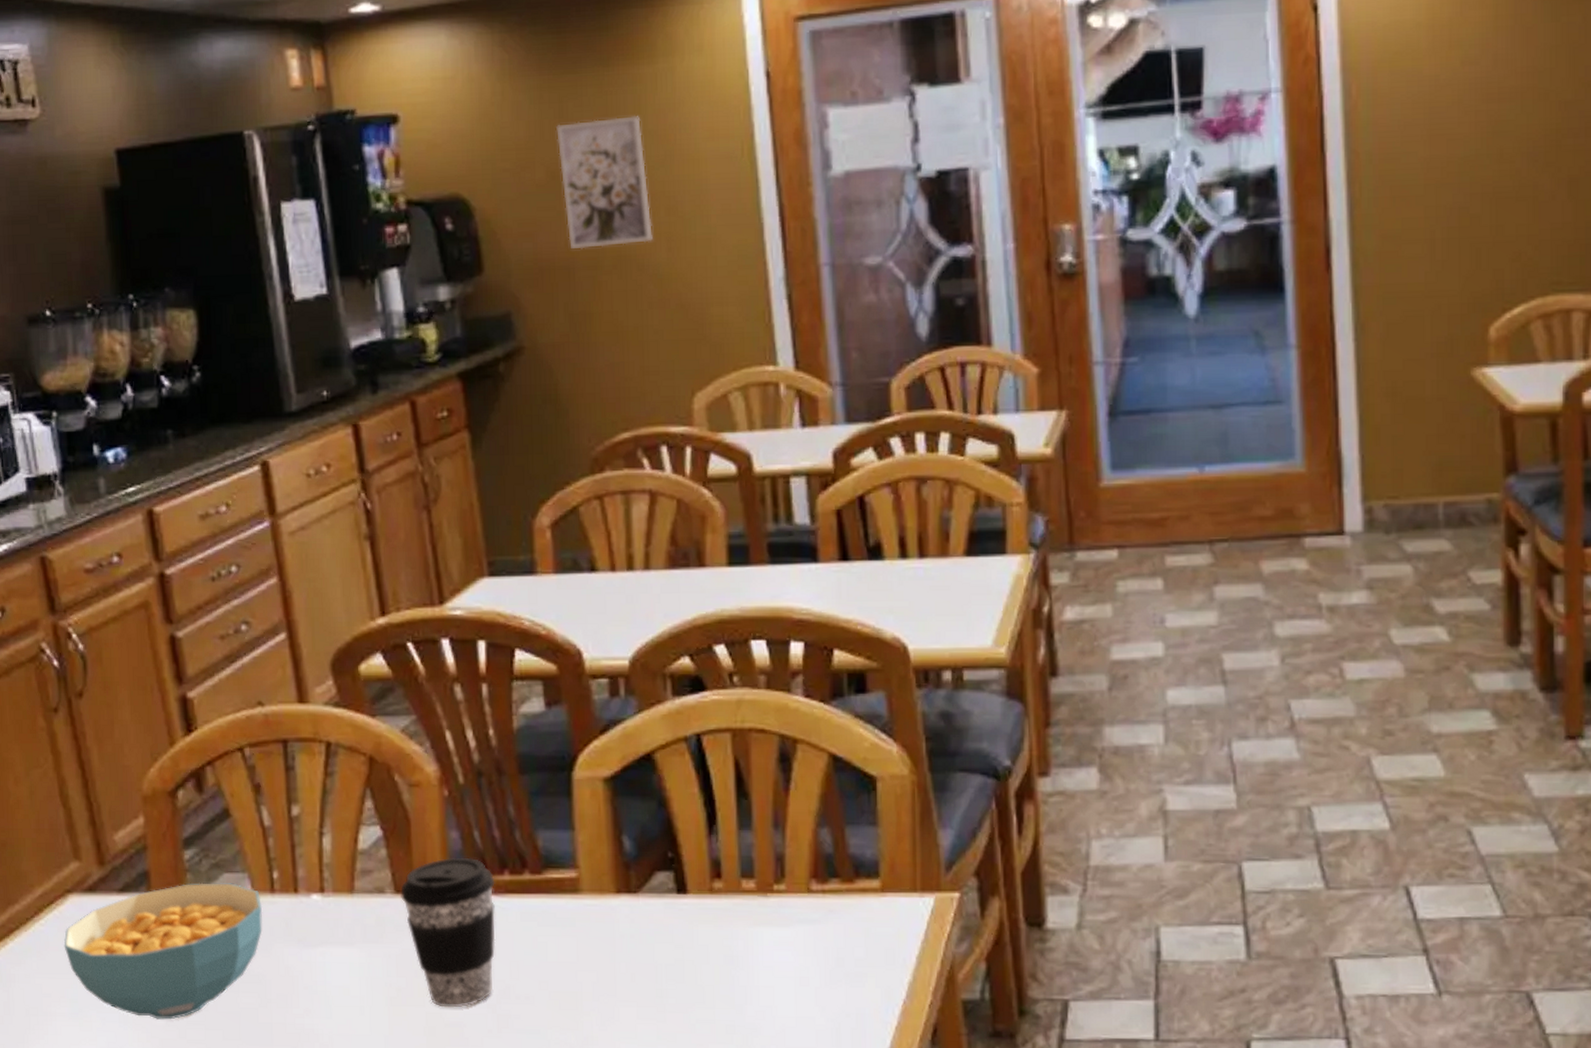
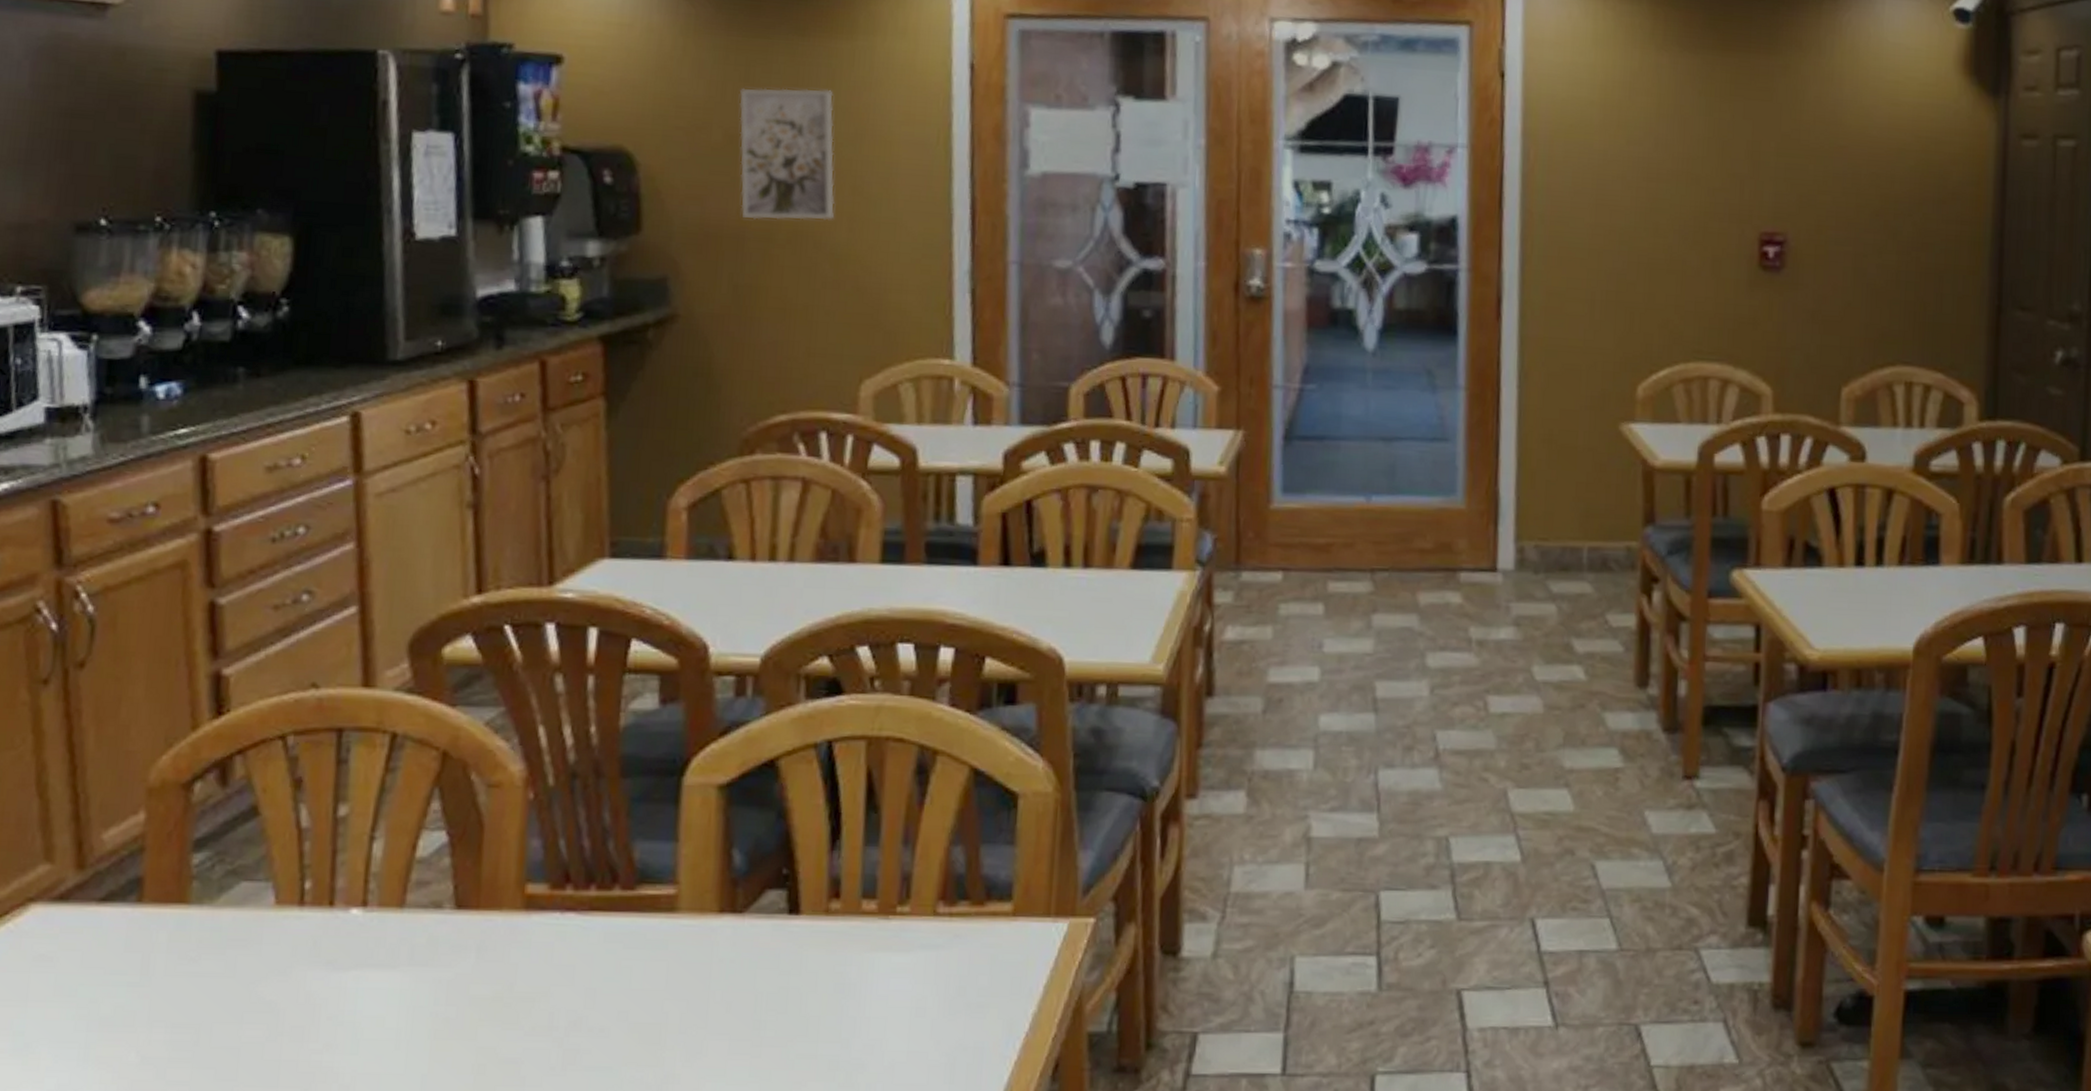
cereal bowl: present [64,883,263,1020] -> none [14,892,287,1057]
coffee cup: present [400,857,496,1008] -> none [462,868,579,1042]

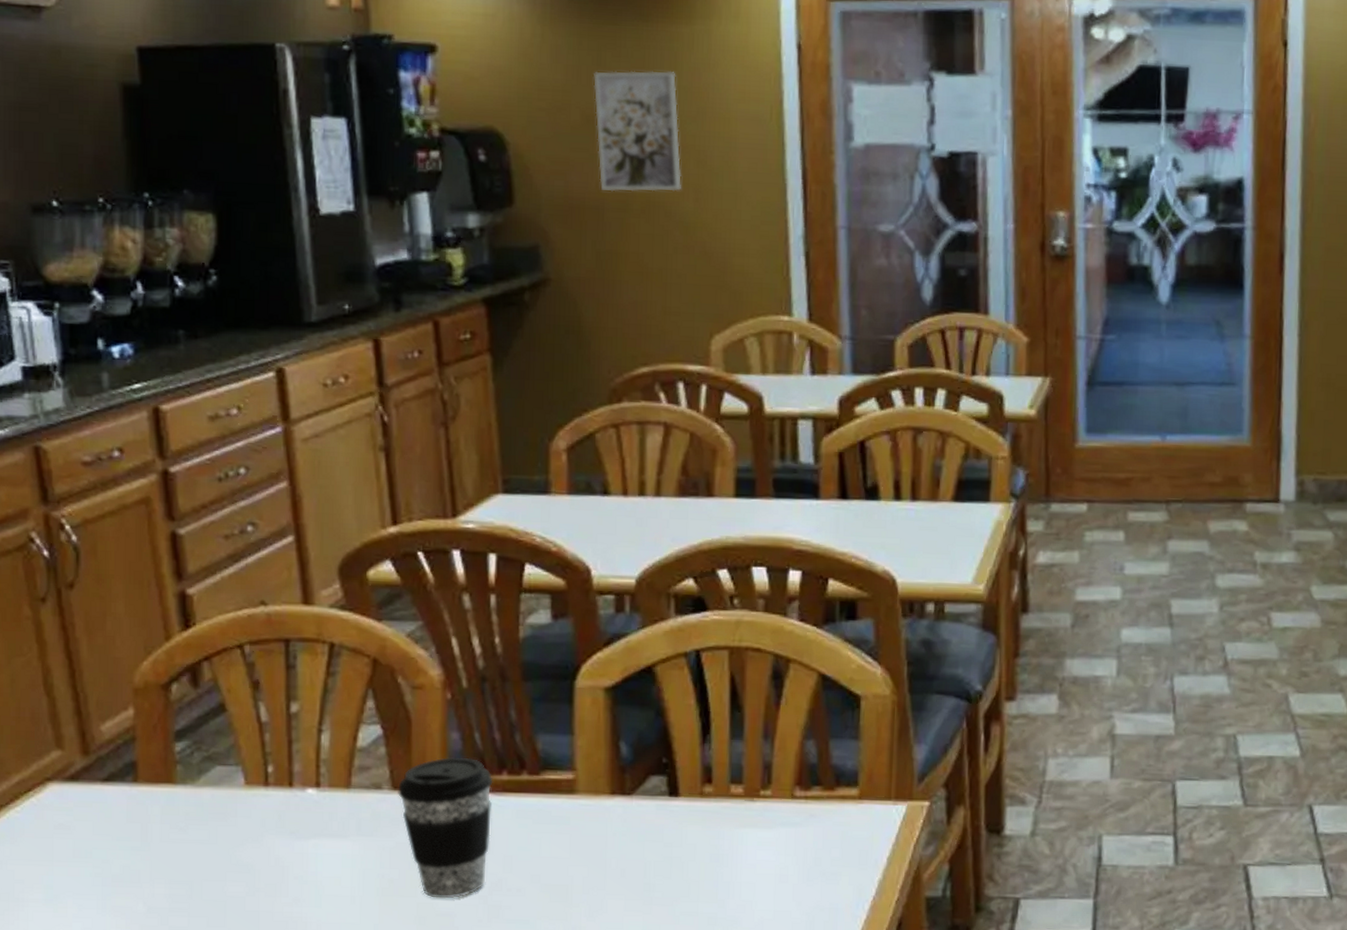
coffee cup: none [462,868,579,1042] -> present [398,757,493,899]

